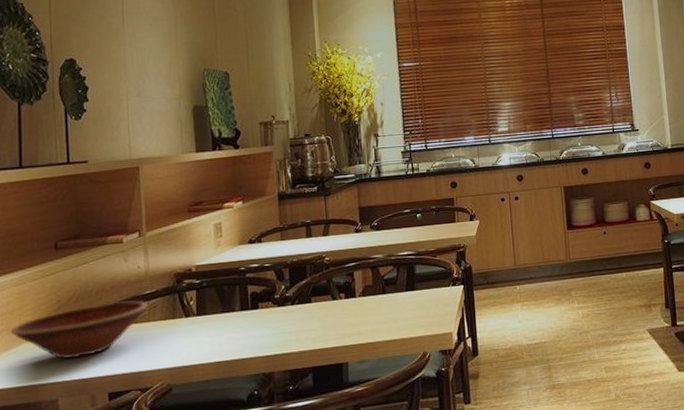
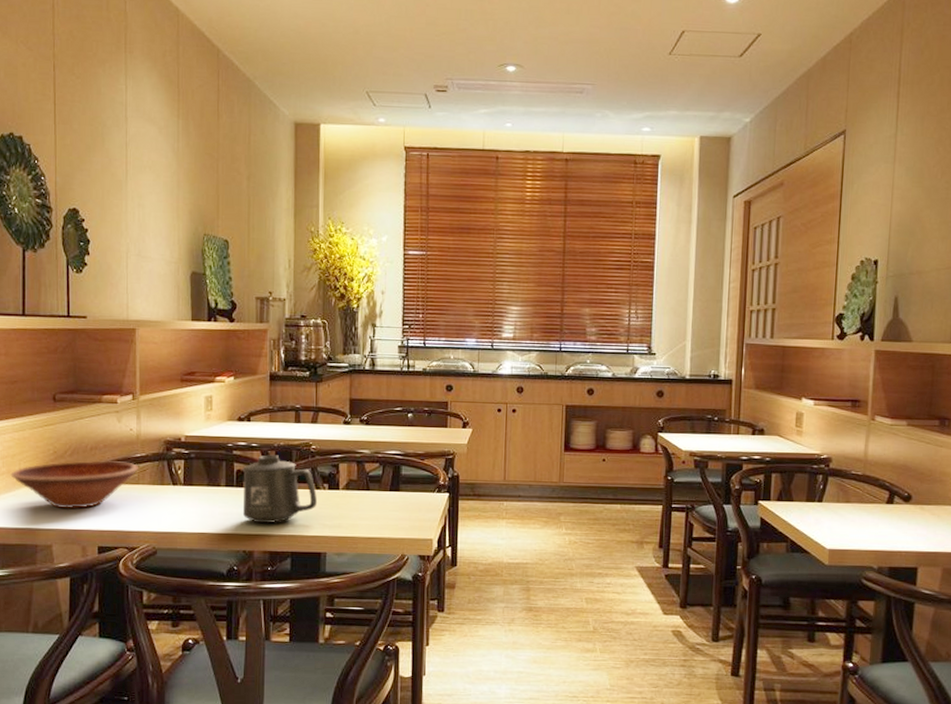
mug: none [256,272,336,344] -> present [242,455,318,524]

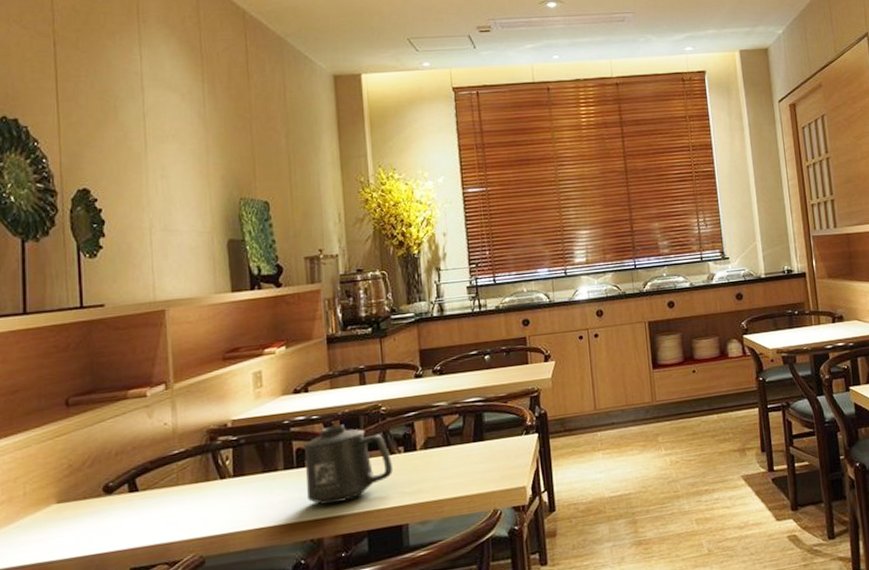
ceramic bowl: present [10,461,139,509] -> none [12,462,178,532]

